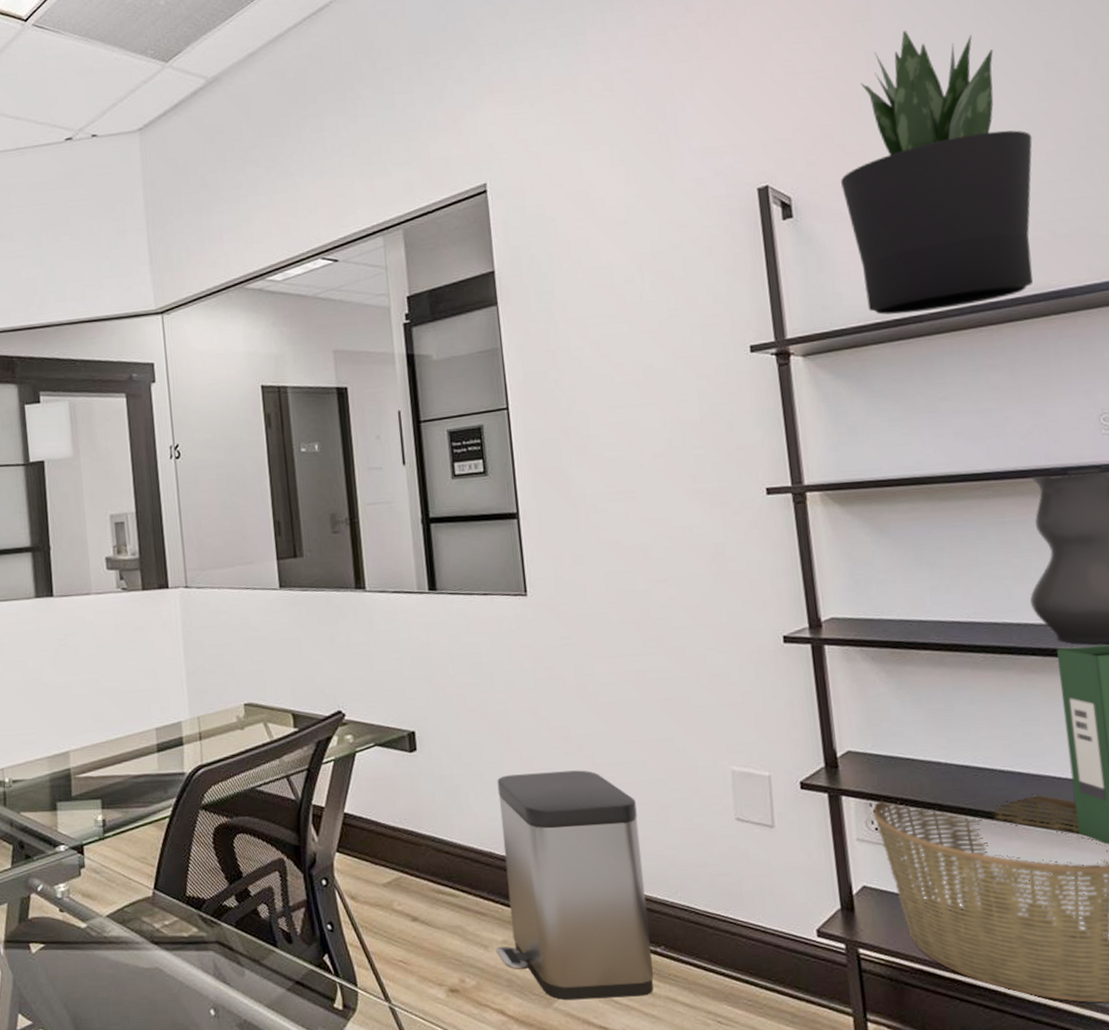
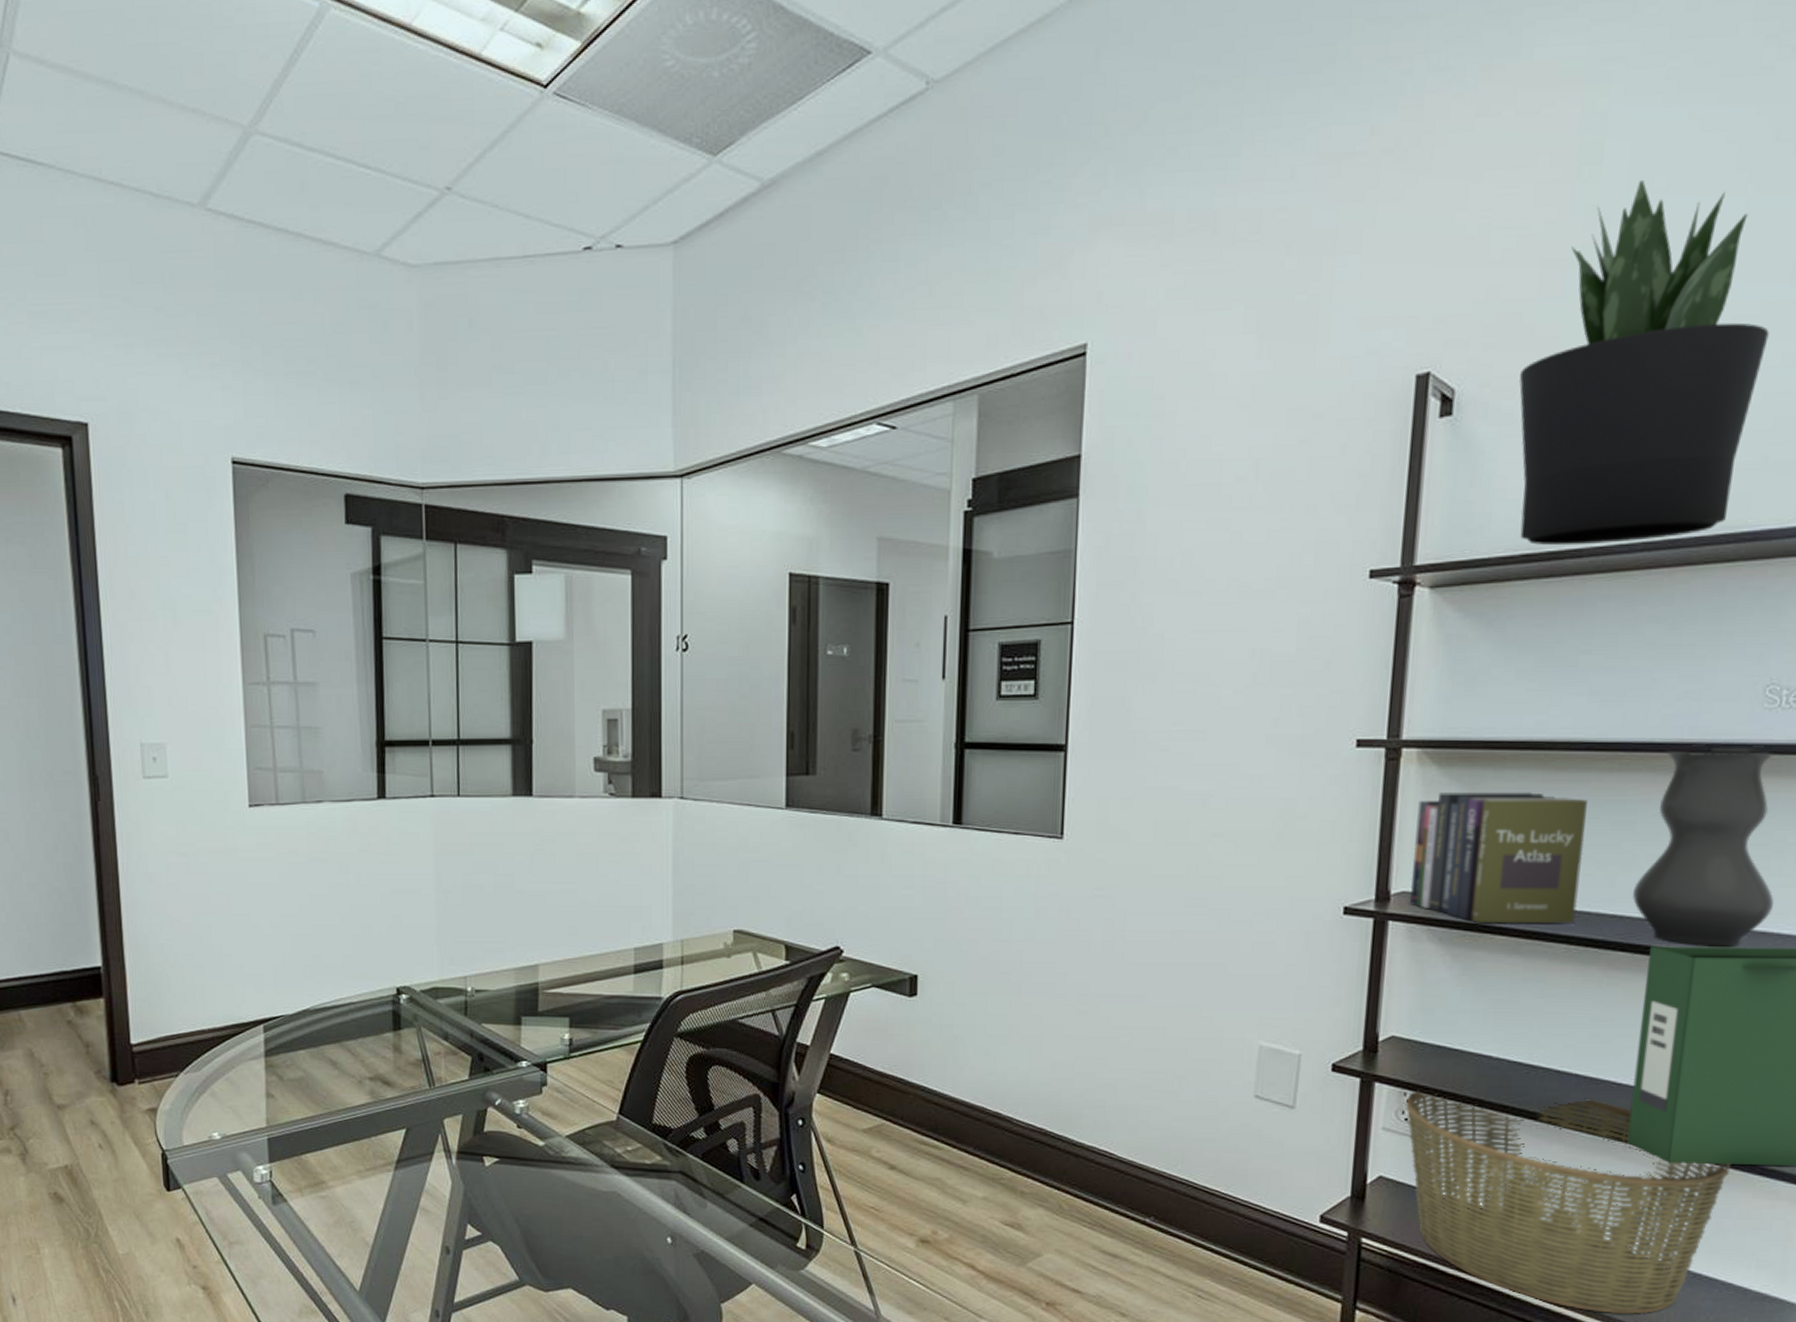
pedal bin: present [496,770,653,1001] -> none [975,1030,1148,1264]
books: none [829,521,986,640] -> present [1410,792,1588,923]

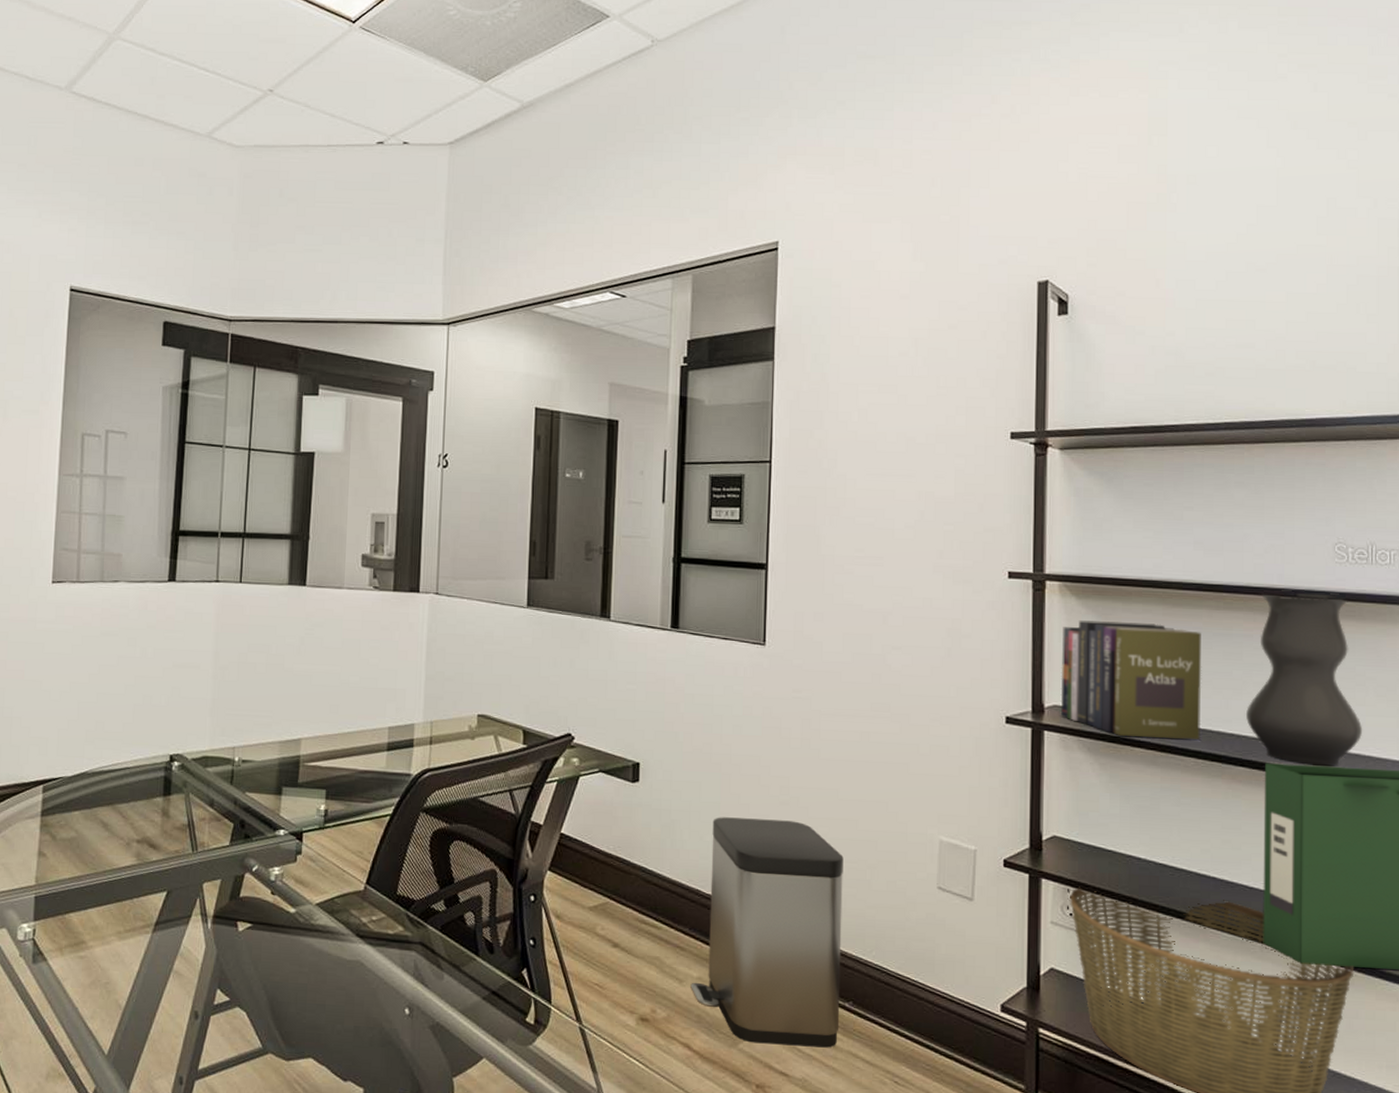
pedal bin: none [975,1030,1148,1264] -> present [690,817,844,1048]
planter: present [1518,179,1769,546] -> none [1117,149,1305,422]

